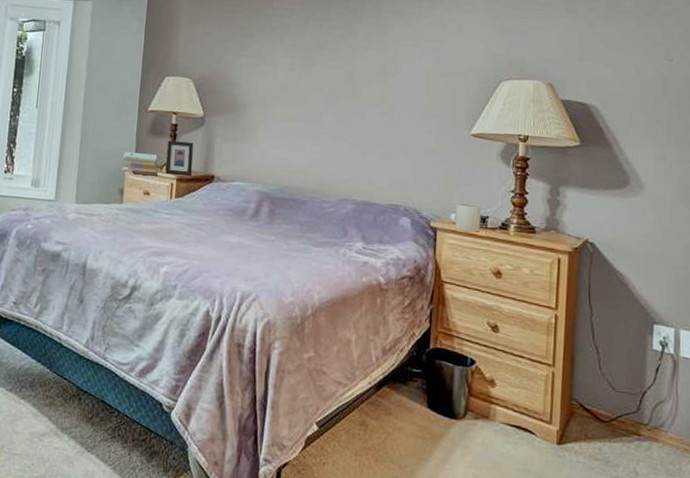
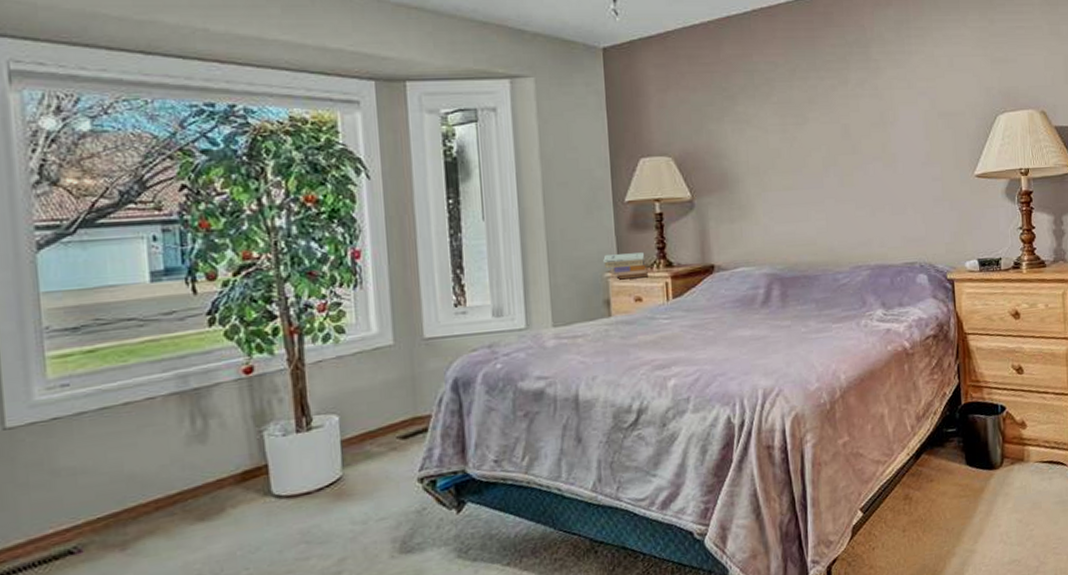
picture frame: present [165,140,194,176] -> none [654,231,689,274]
mug: present [454,203,482,232] -> none [969,248,995,278]

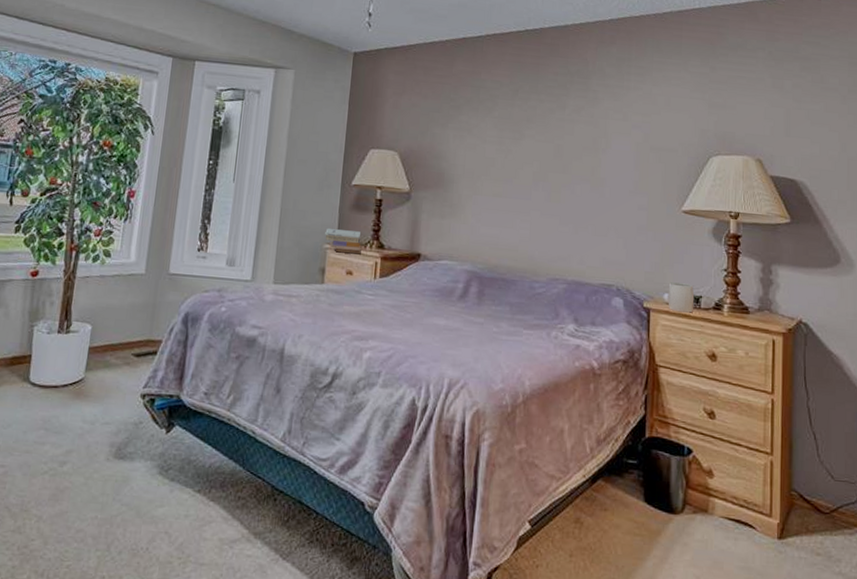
mug: none [969,248,995,278] -> present [668,282,695,313]

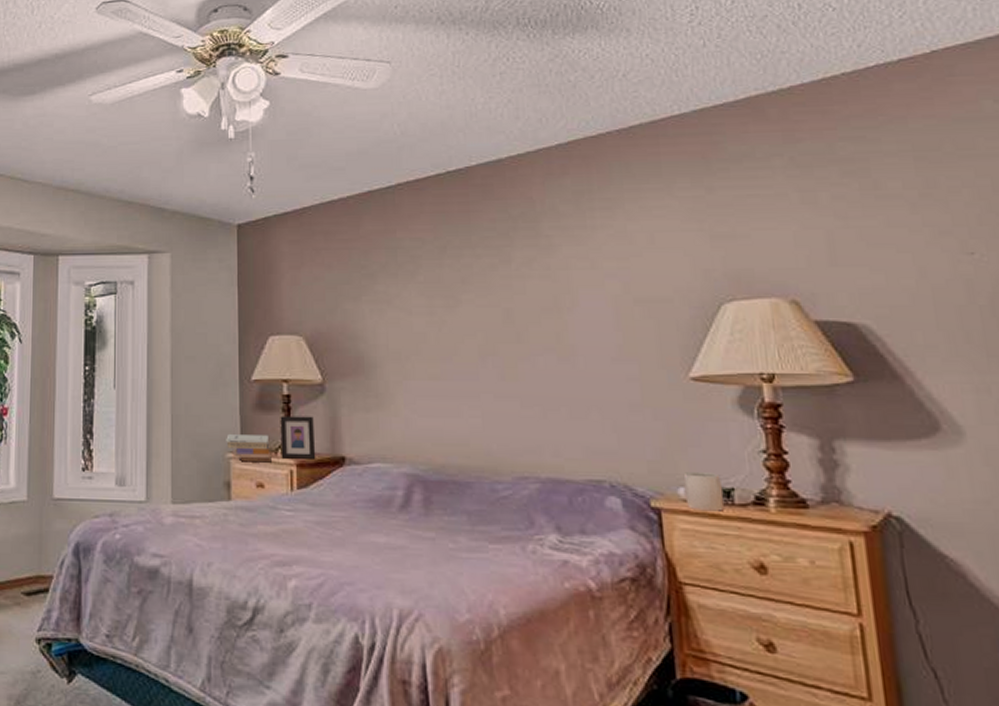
picture frame: none [369,216,399,254] -> present [280,416,316,460]

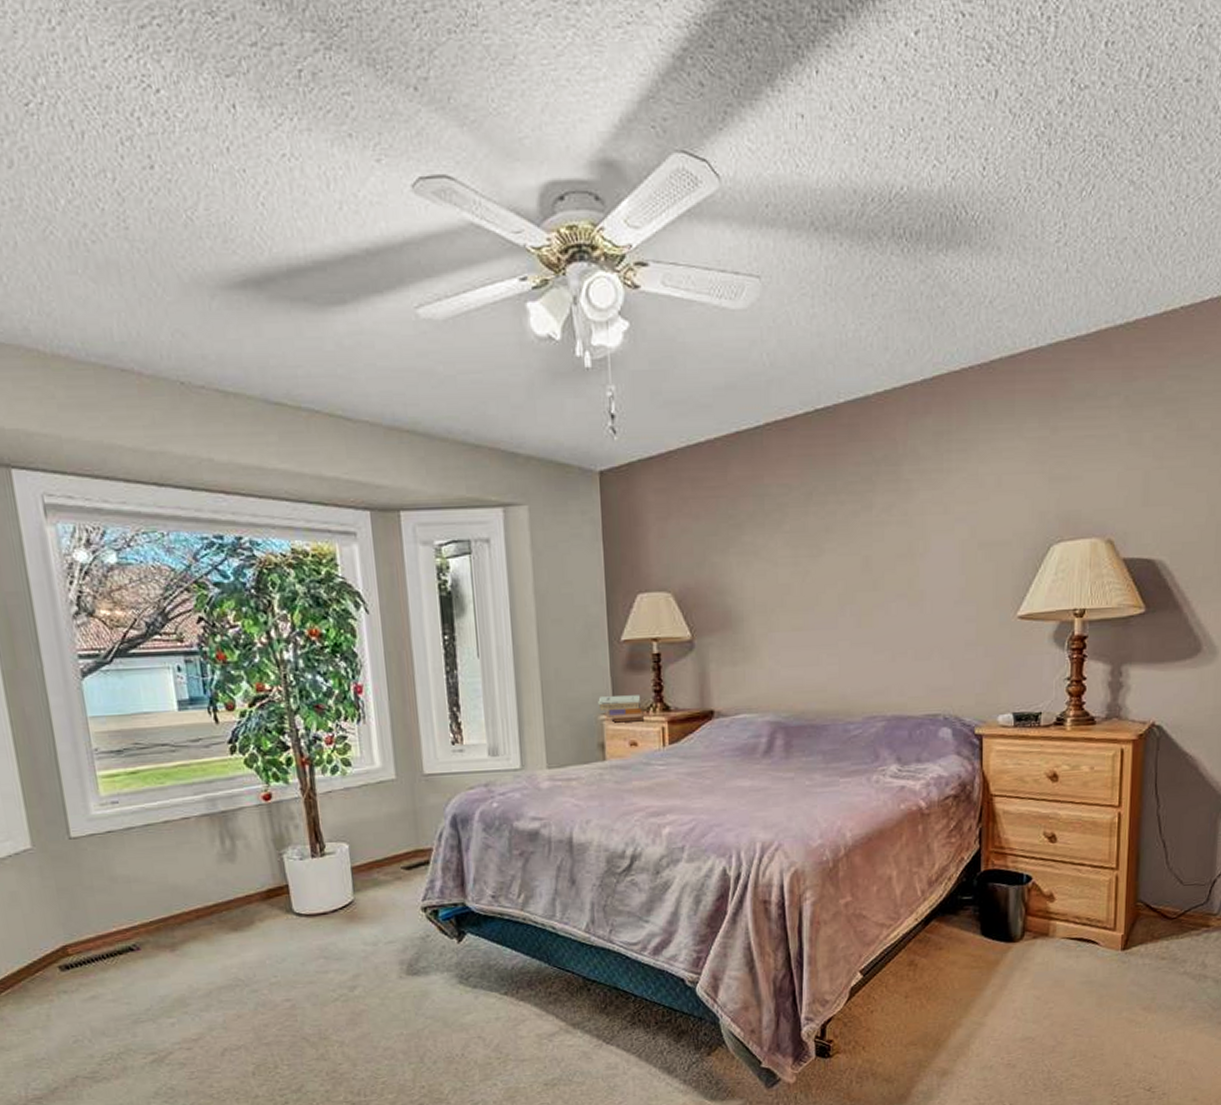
picture frame: present [280,416,316,460] -> none [651,673,686,718]
mug: present [683,472,725,512] -> none [1002,700,1033,734]

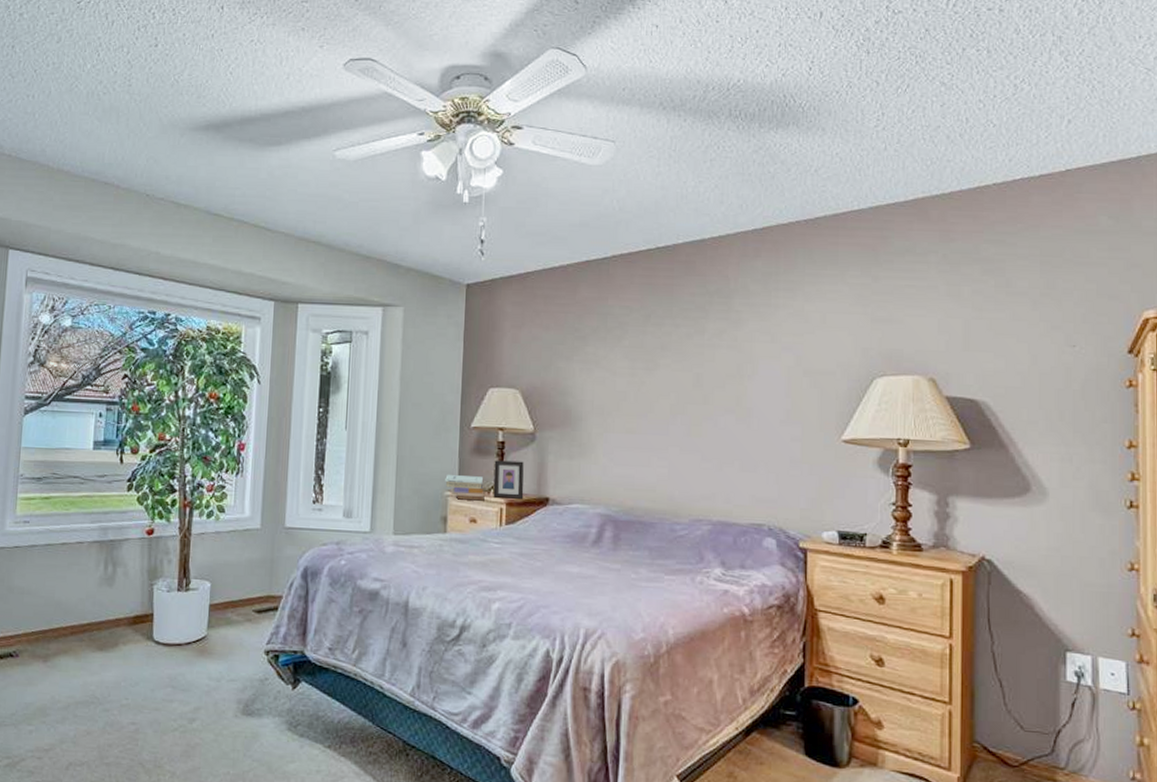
picture frame: none [651,673,686,718] -> present [493,460,524,500]

